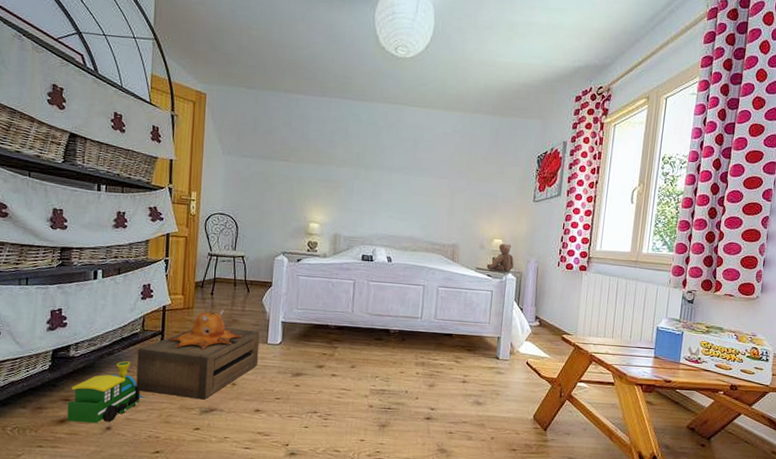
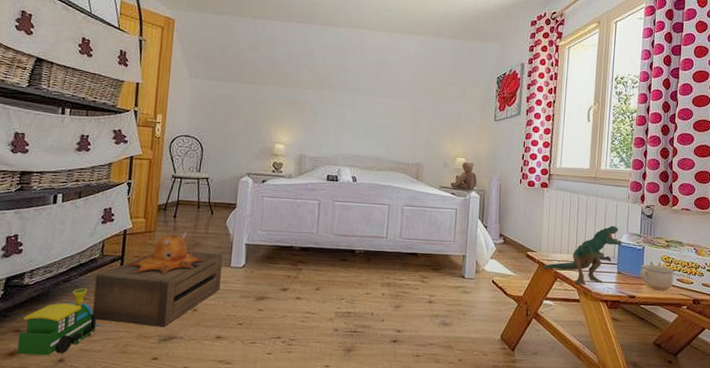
toy dinosaur: none [578,310,661,369] -> present [543,226,622,285]
cup: none [676,349,713,376] -> present [639,264,674,291]

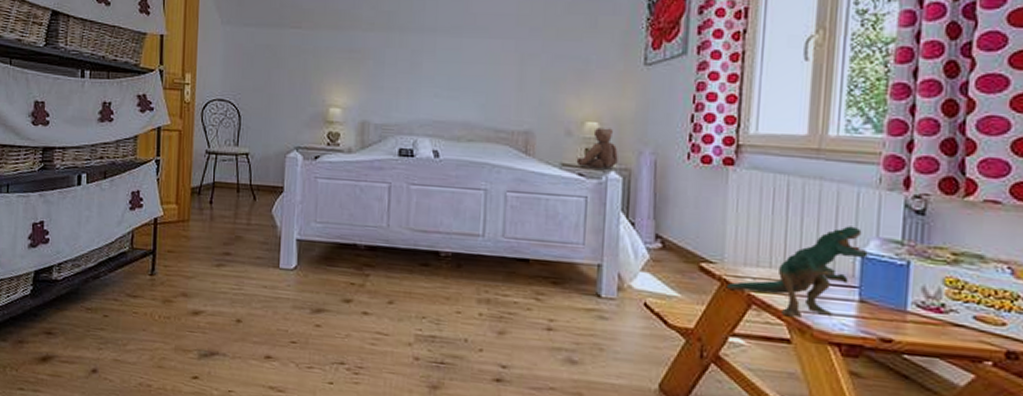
toy train: present [17,288,100,356] -> none [49,287,133,365]
toy box: present [92,231,223,327] -> none [125,221,270,340]
cup: present [639,264,674,291] -> none [900,289,969,335]

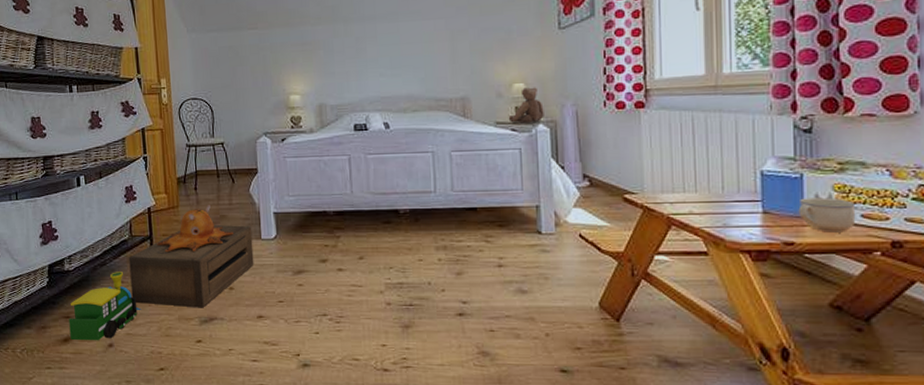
toy train: none [49,287,133,365] -> present [69,272,141,341]
toy box: none [125,221,270,340] -> present [129,204,254,308]
toy dinosaur: present [727,226,868,318] -> none [649,149,767,233]
cup: none [900,289,969,335] -> present [798,197,856,233]

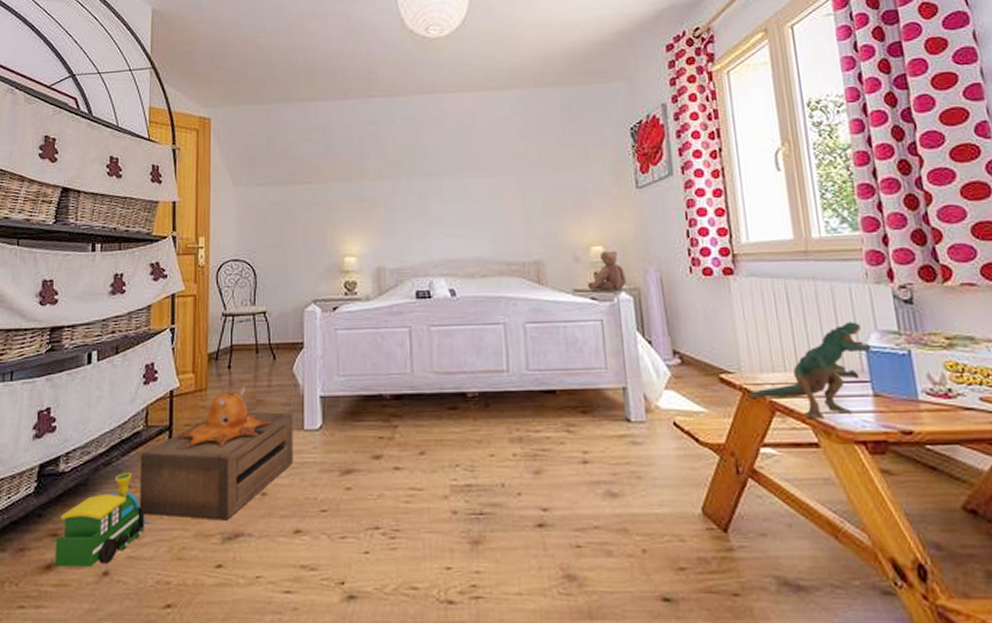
toy dinosaur: none [649,149,767,233] -> present [749,321,872,420]
cup: present [798,197,856,233] -> none [911,377,976,419]

